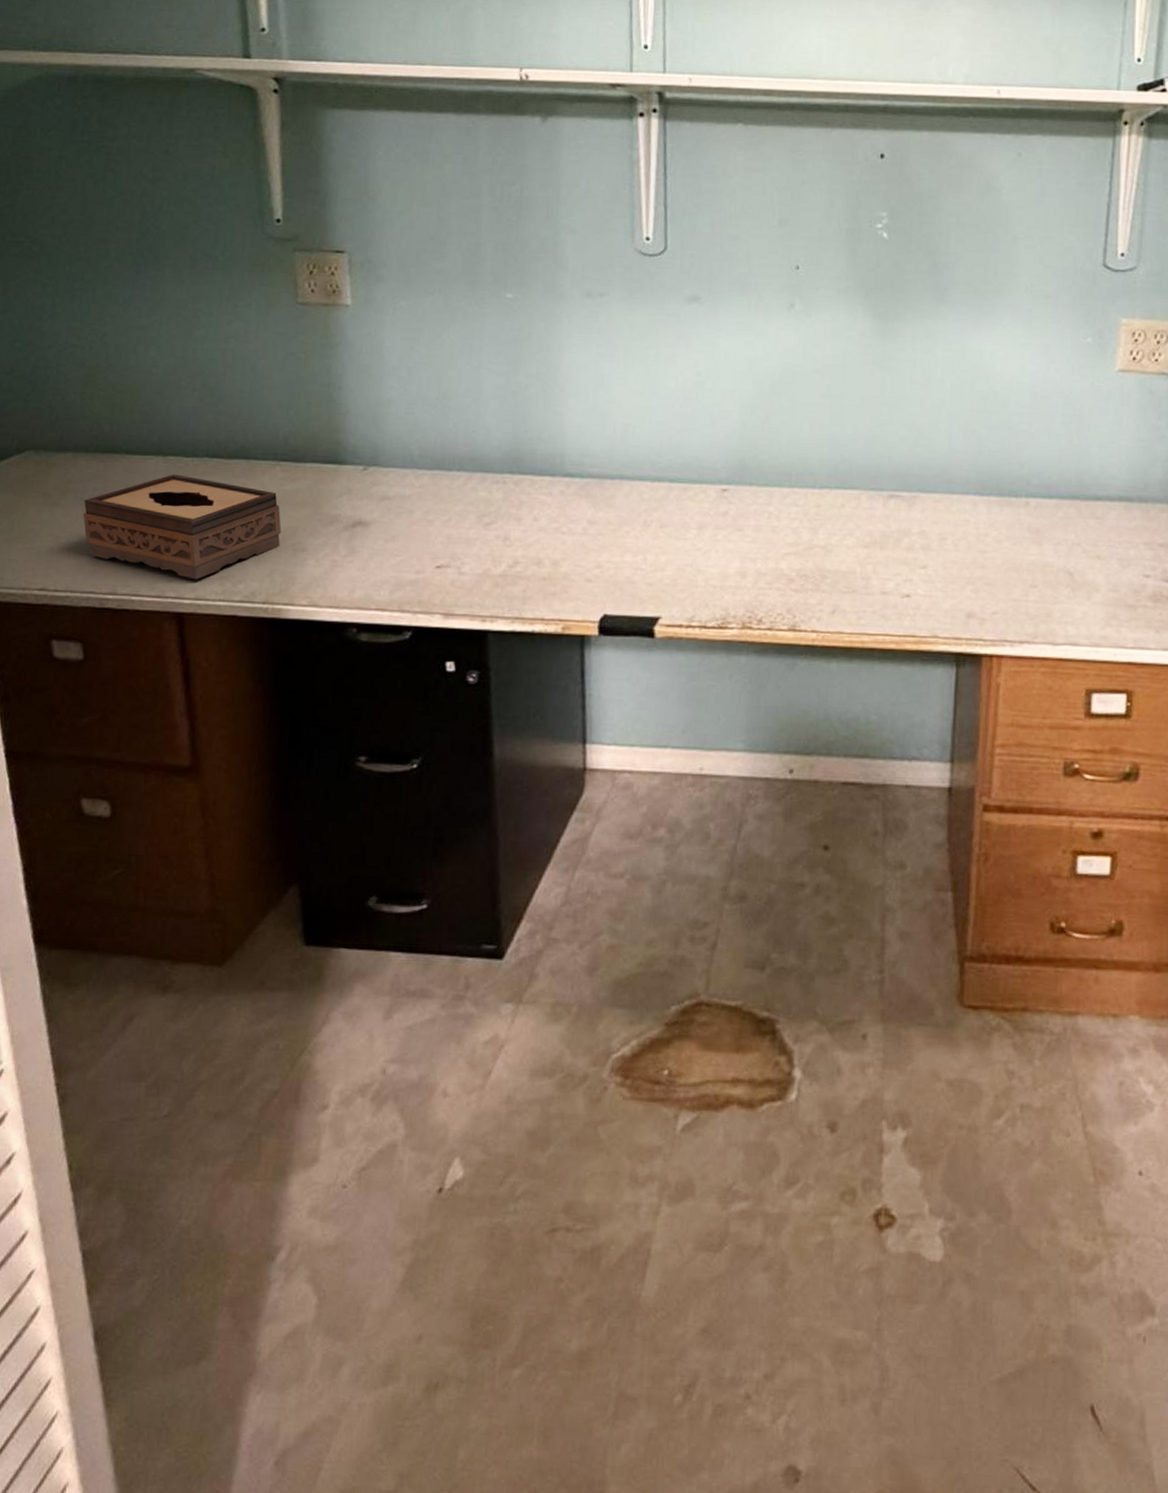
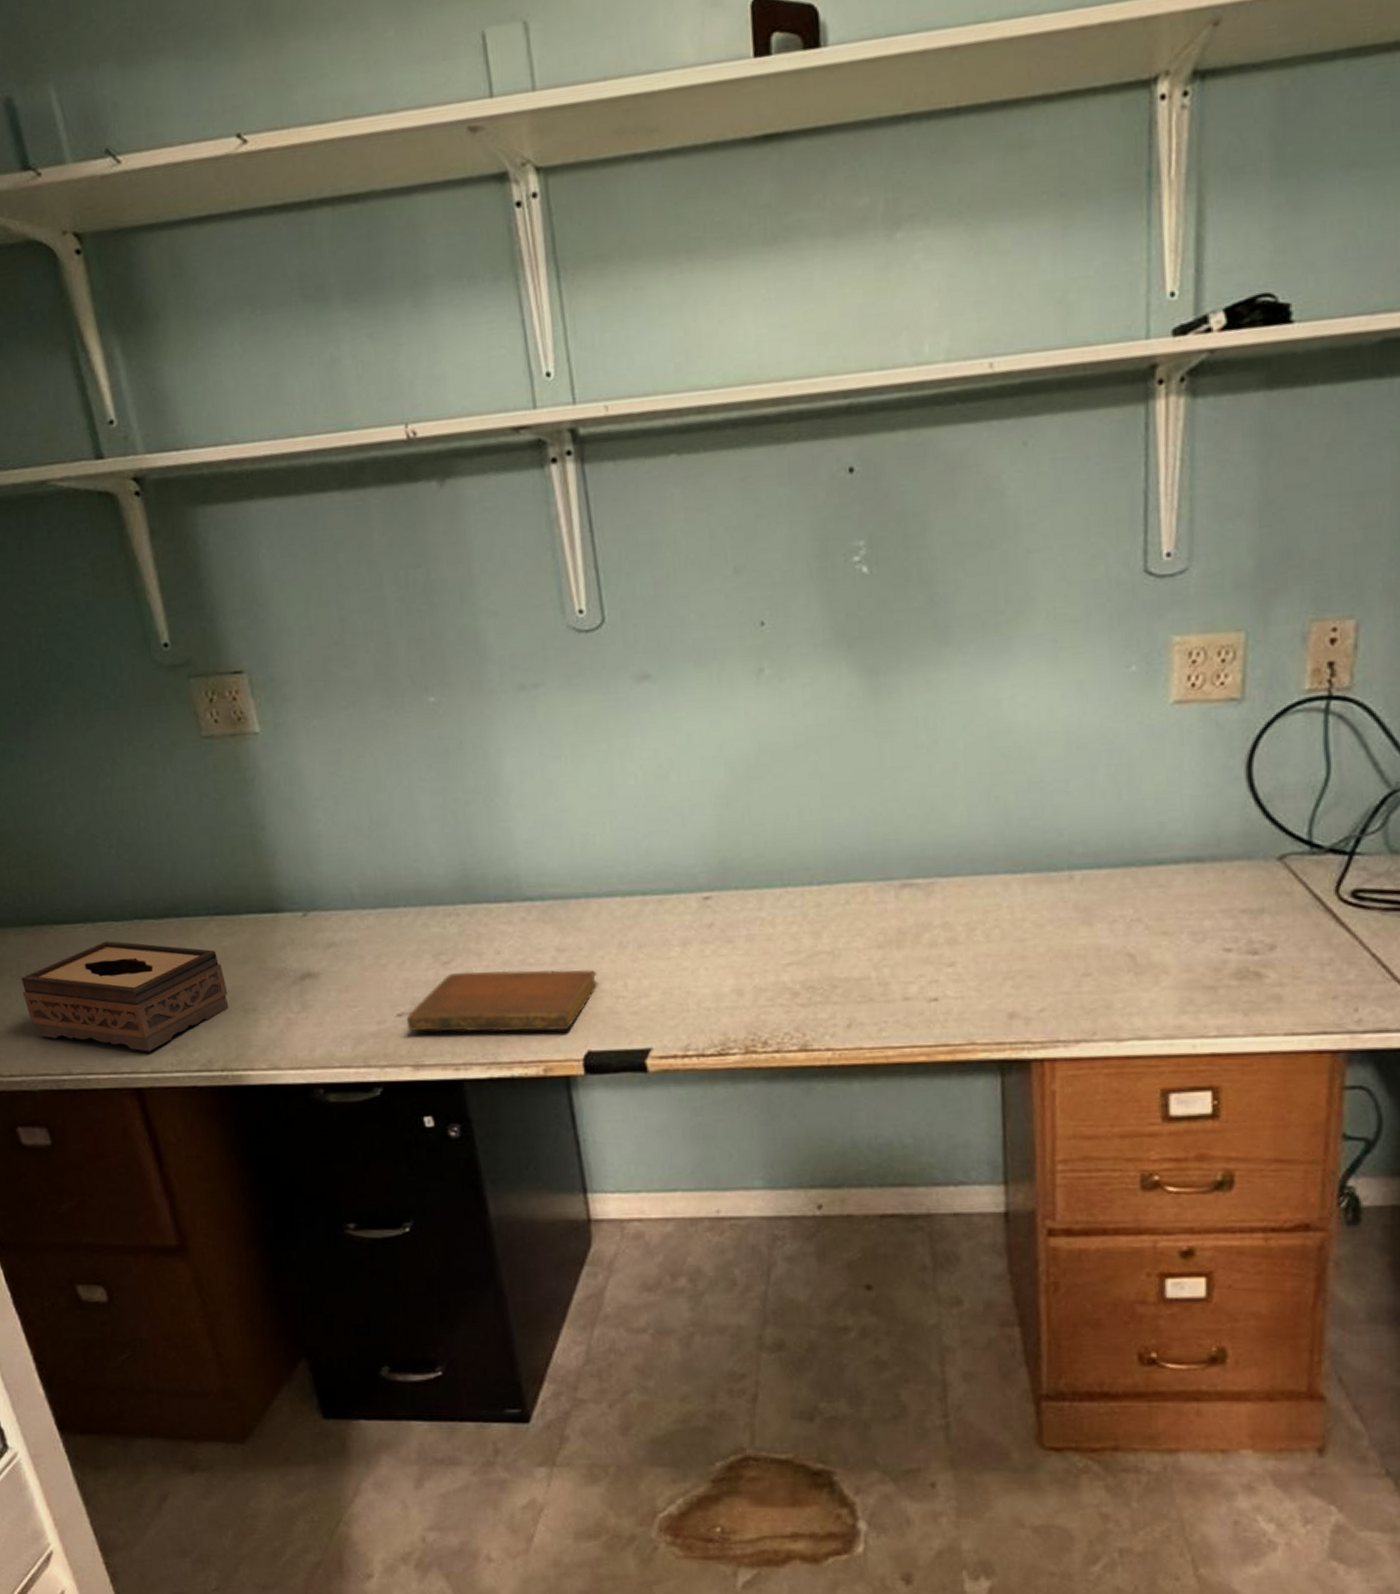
notebook: none [443,533,621,595] -> present [406,969,598,1032]

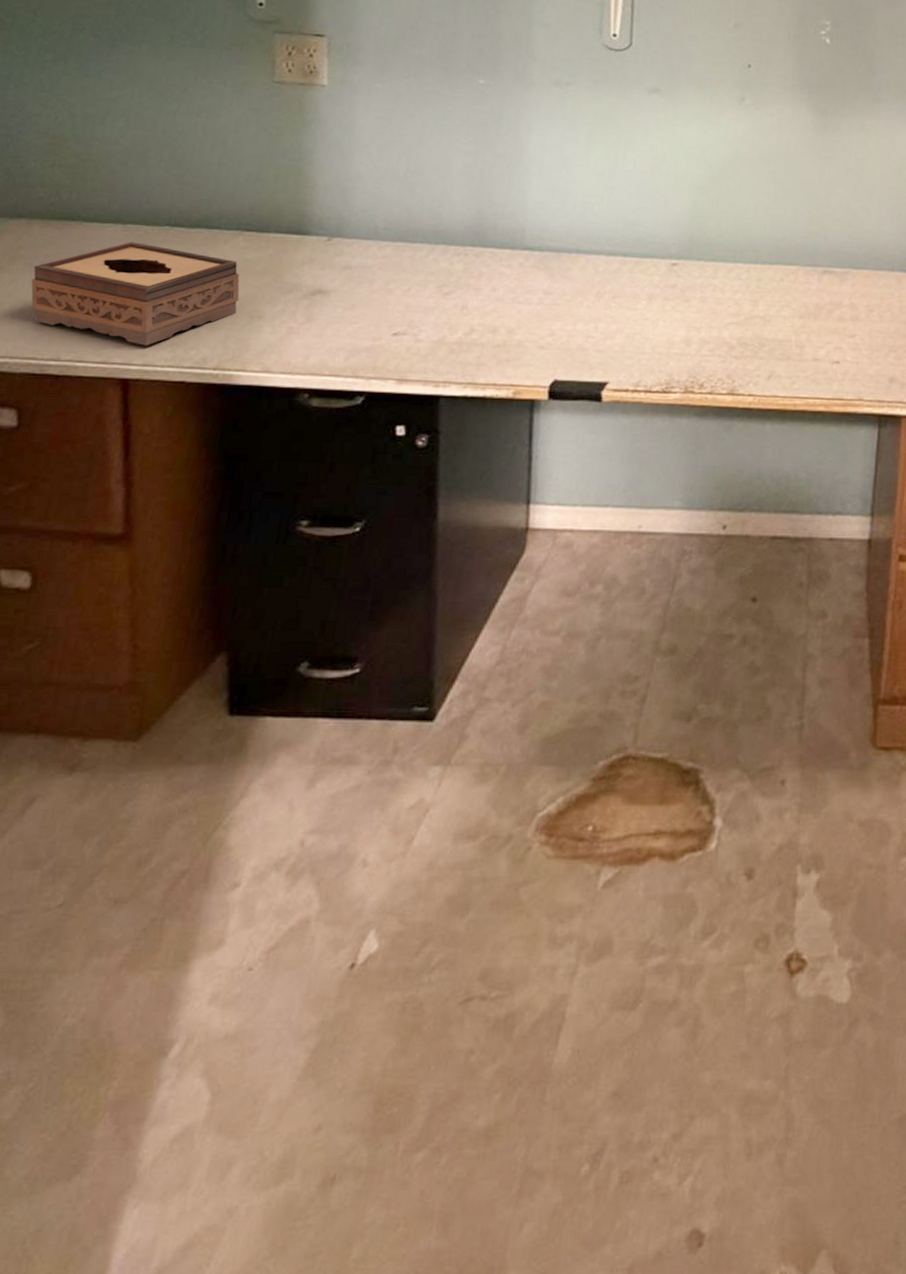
notebook: present [406,969,598,1032] -> none [399,302,575,361]

